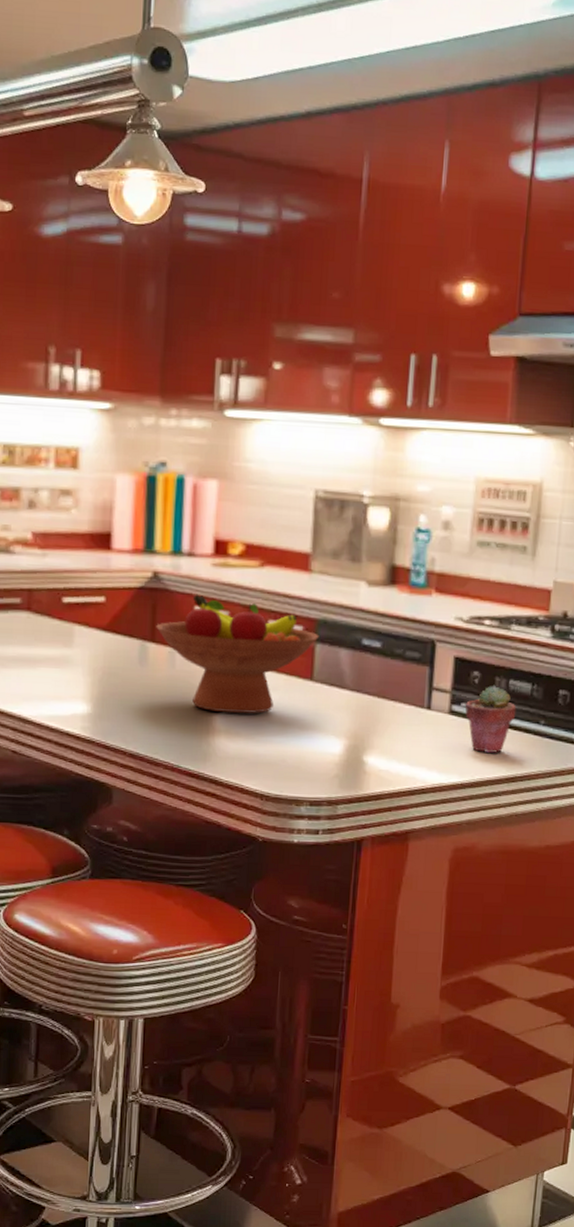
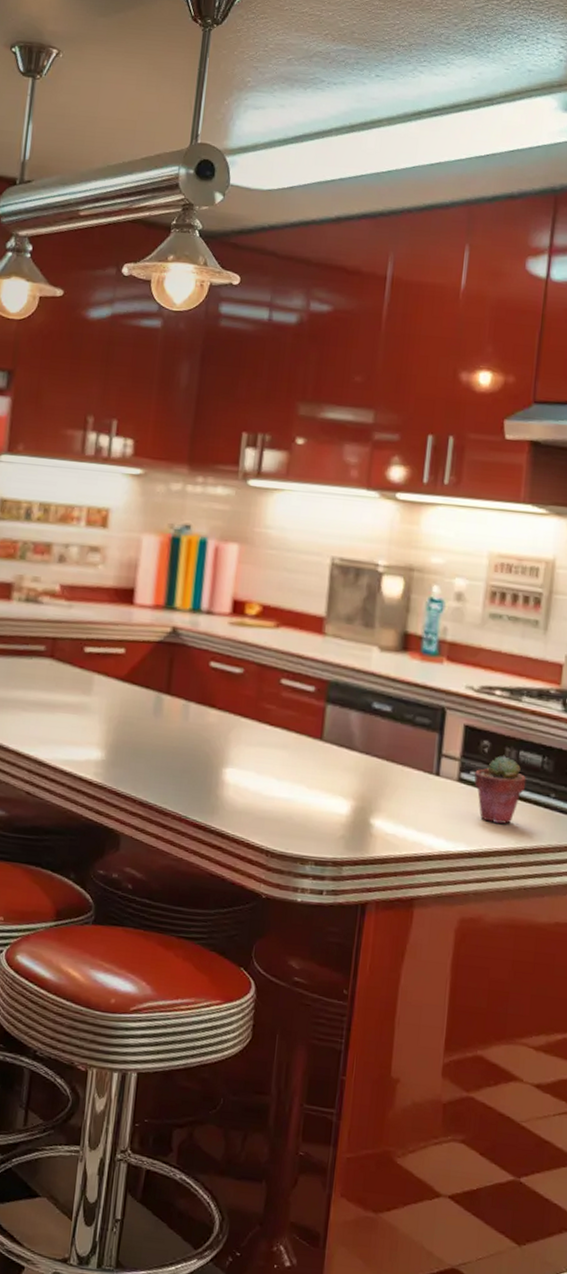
fruit bowl: present [156,594,319,714] -> none [172,650,331,770]

